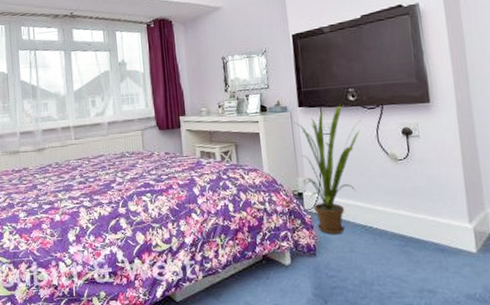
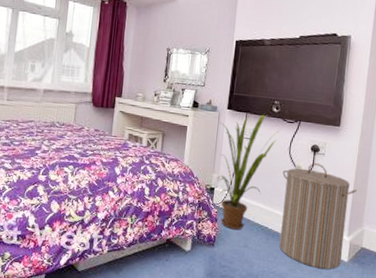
laundry hamper: none [375,146,469,265] -> present [279,162,357,270]

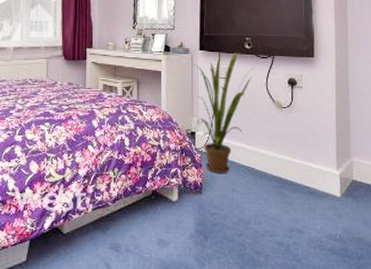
laundry hamper: present [279,162,357,270] -> none [262,96,340,207]

